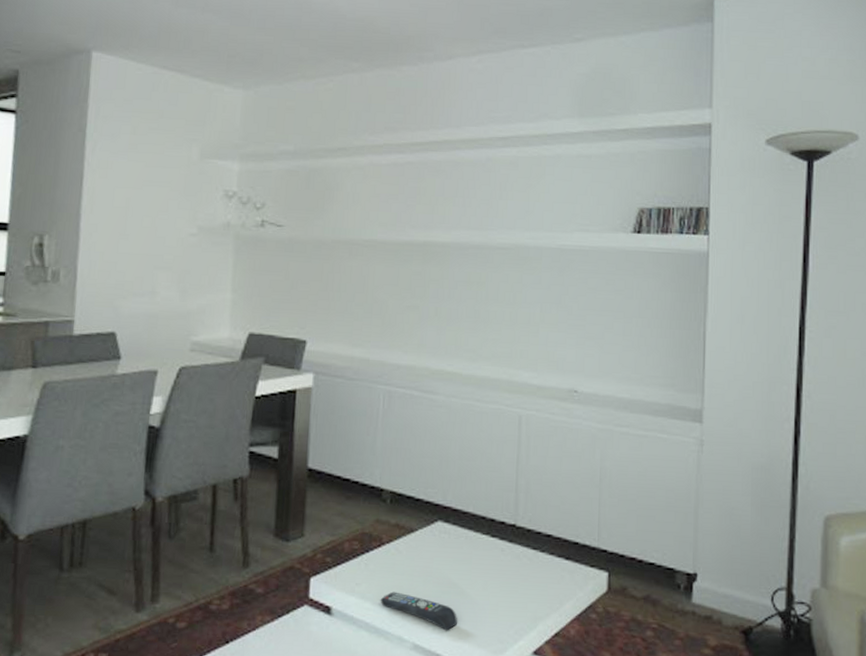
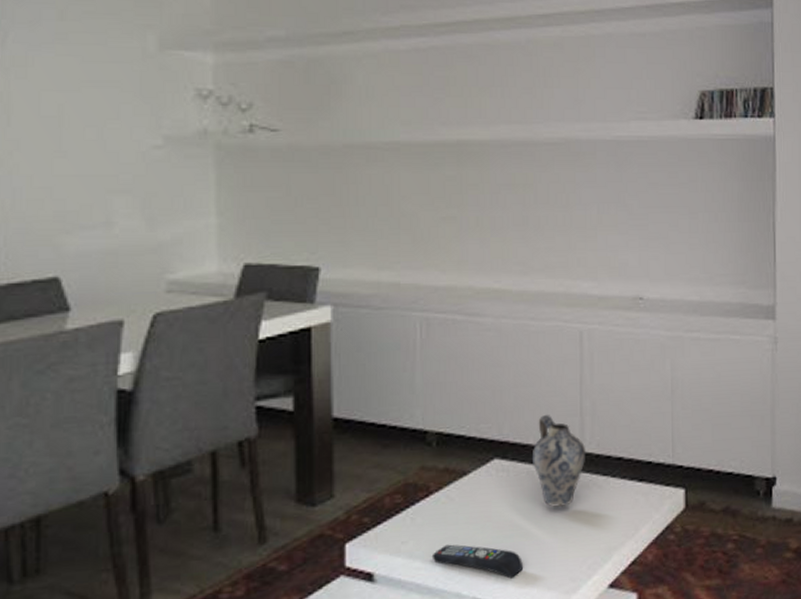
ceramic jug: none [470,487,519,572] -> present [531,415,586,507]

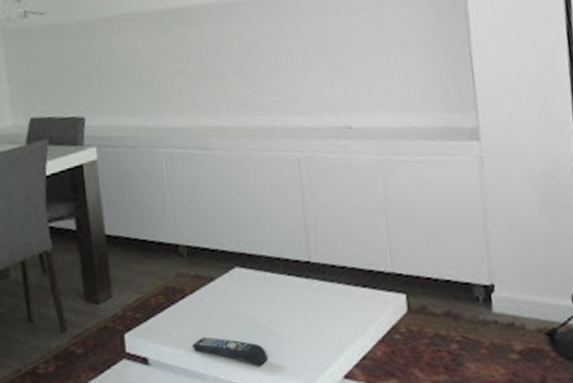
ceramic jug: present [531,415,586,507] -> none [266,230,313,308]

